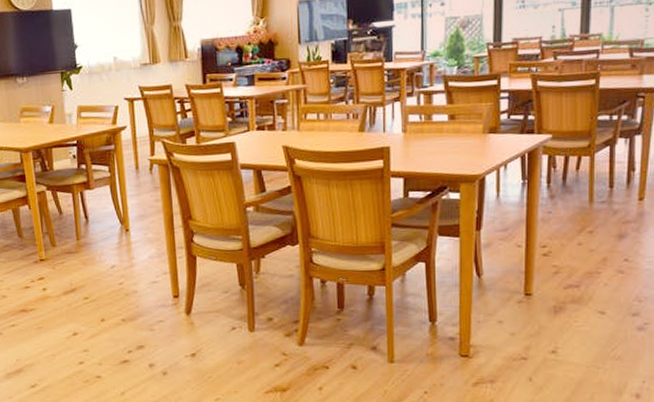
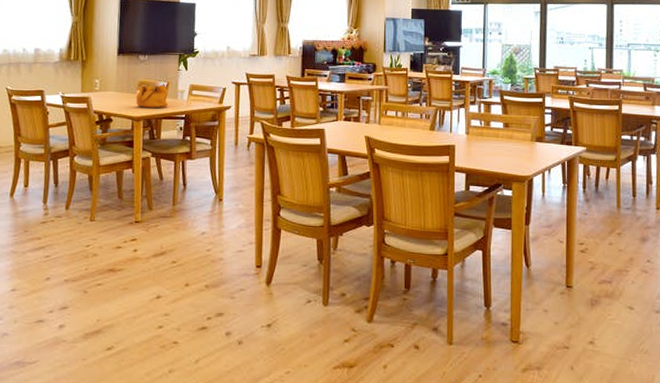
handbag: none [20,106,56,138] -> present [136,82,168,108]

